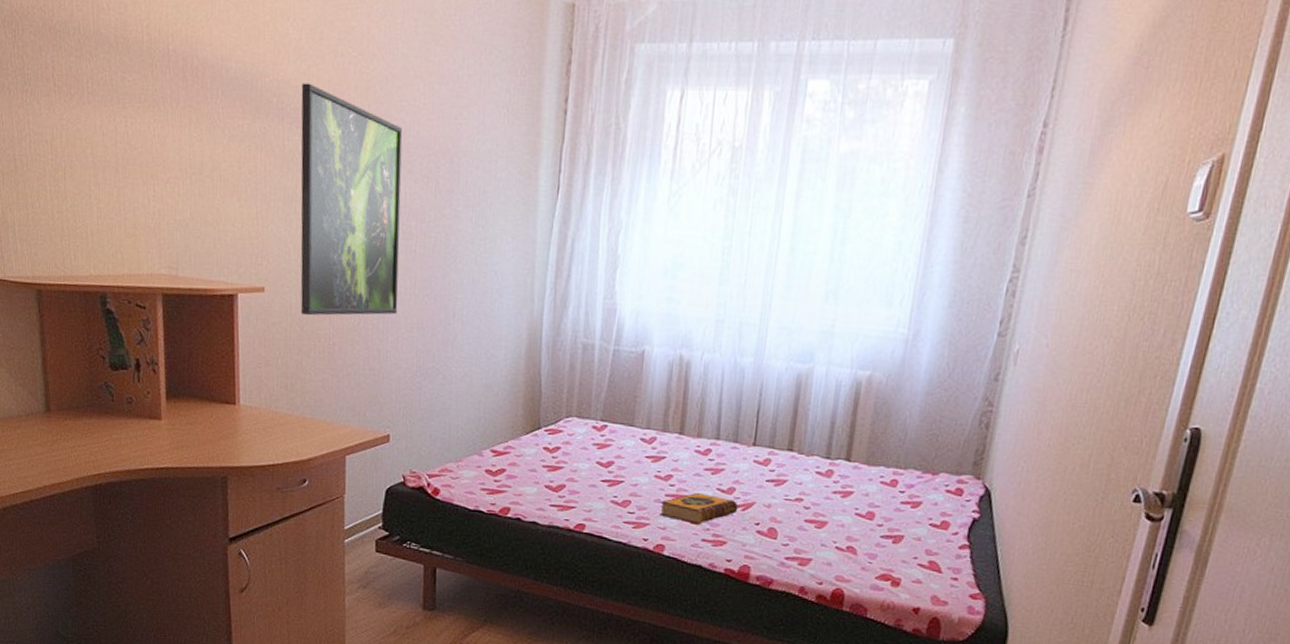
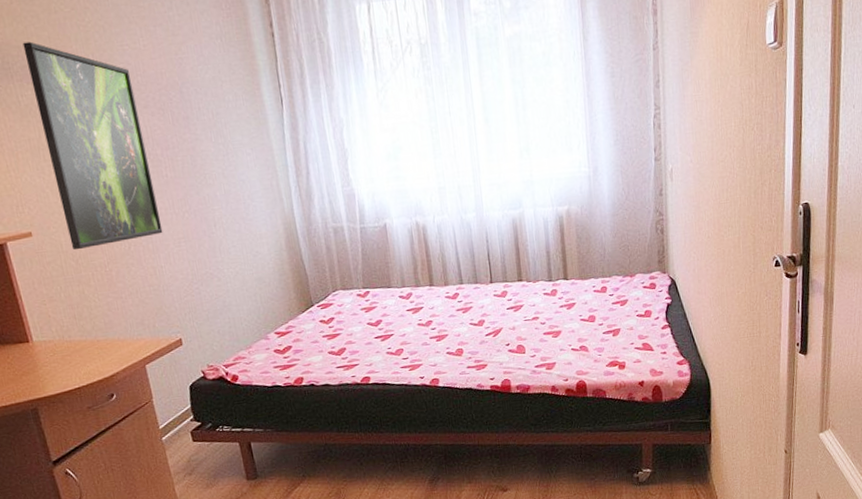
hardback book: present [660,492,739,525] -> none [427,329,490,356]

